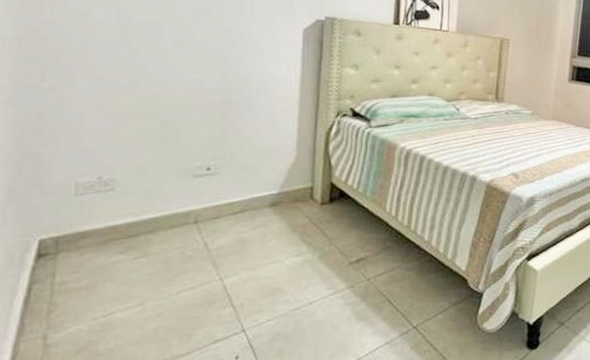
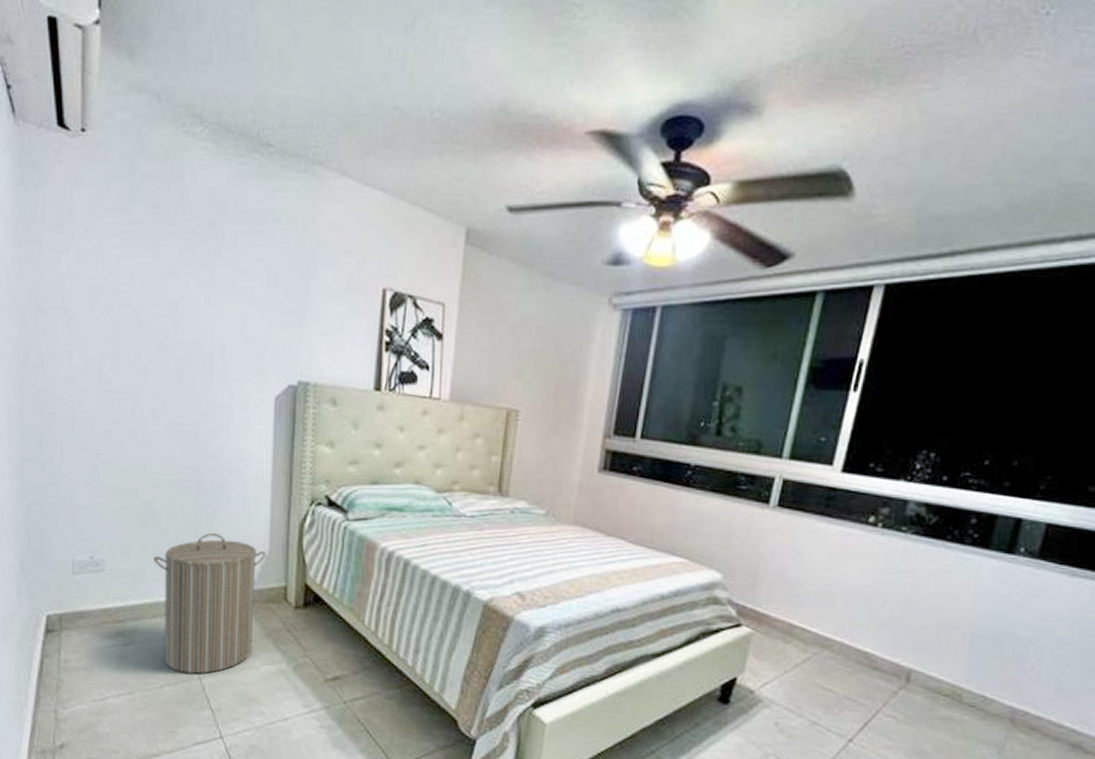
laundry hamper: none [173,146,293,277] -> present [153,533,266,674]

